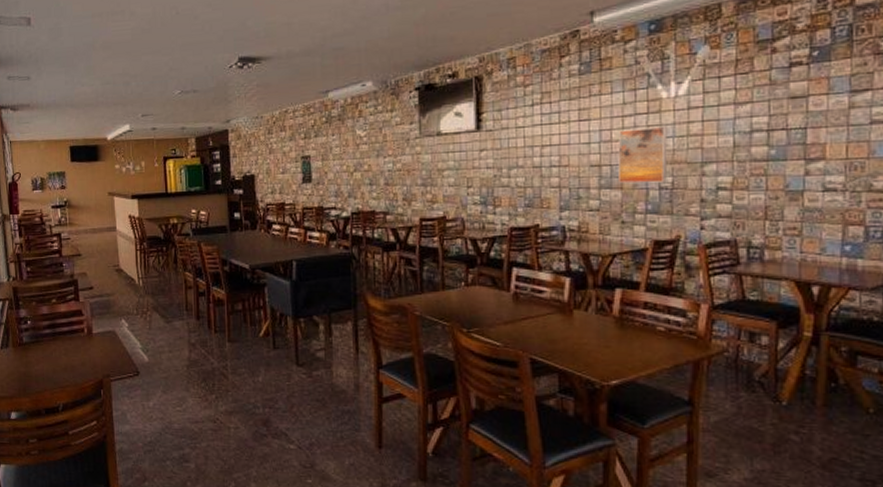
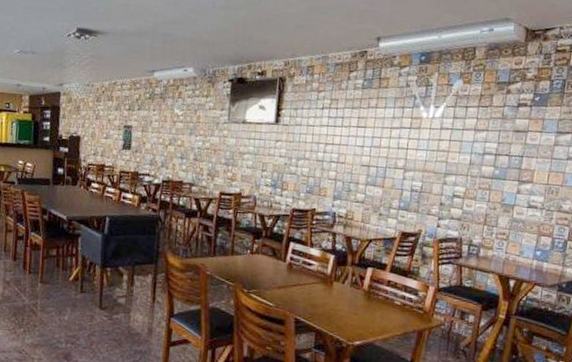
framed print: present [618,126,668,184] -> none [381,139,423,186]

